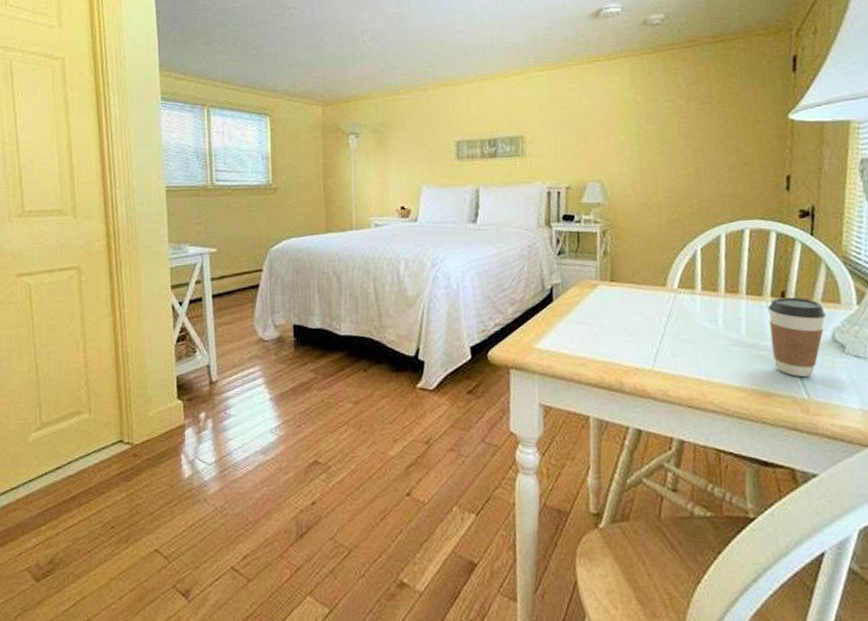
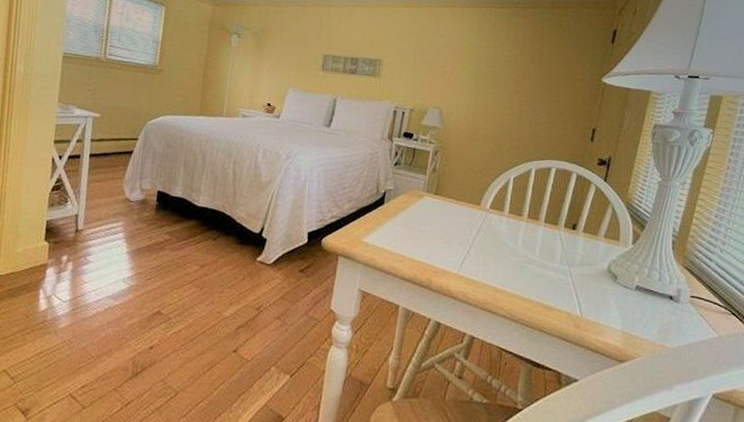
coffee cup: present [768,297,827,377] -> none [558,229,607,298]

